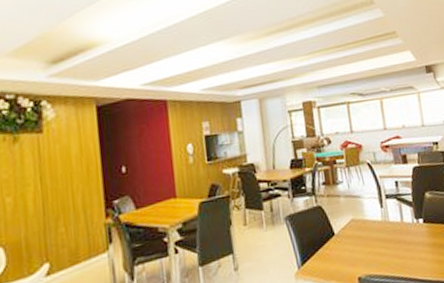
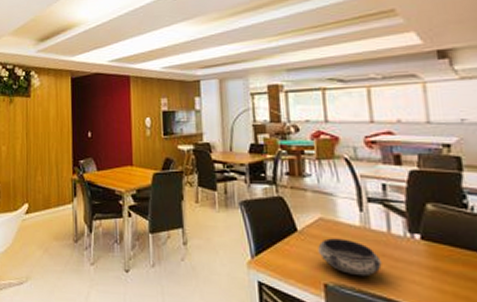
bowl: none [352,233,399,264] -> present [318,238,382,277]

